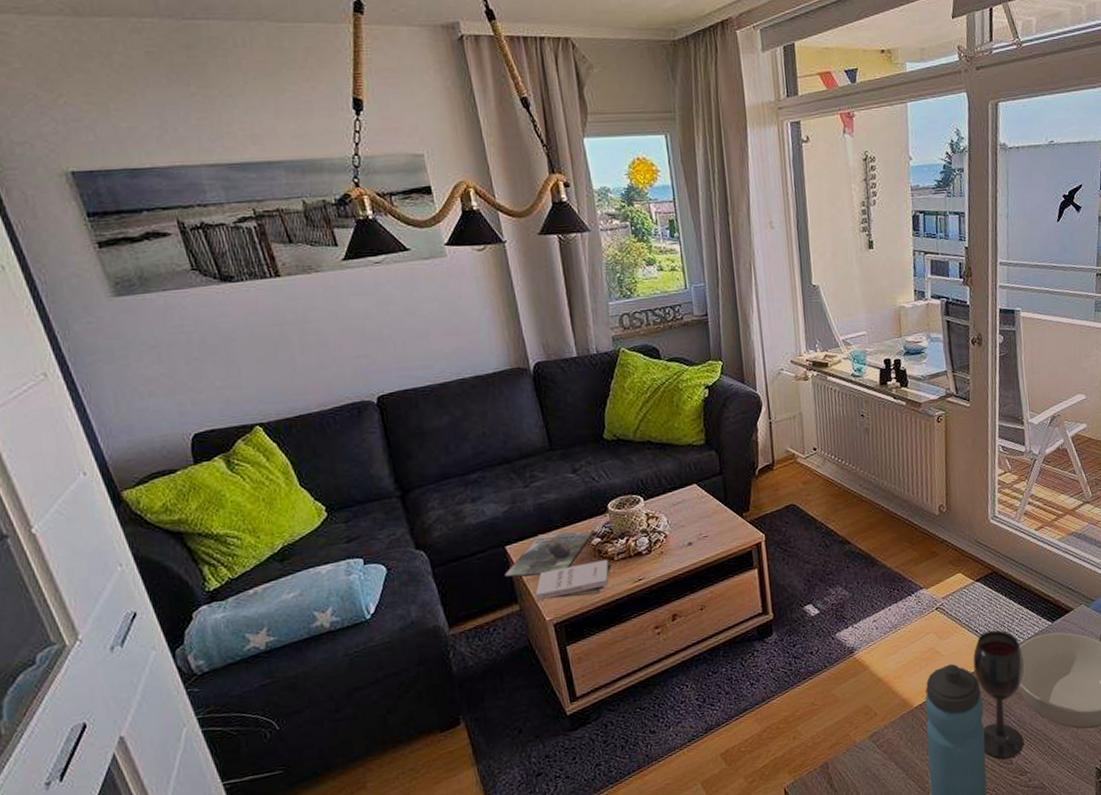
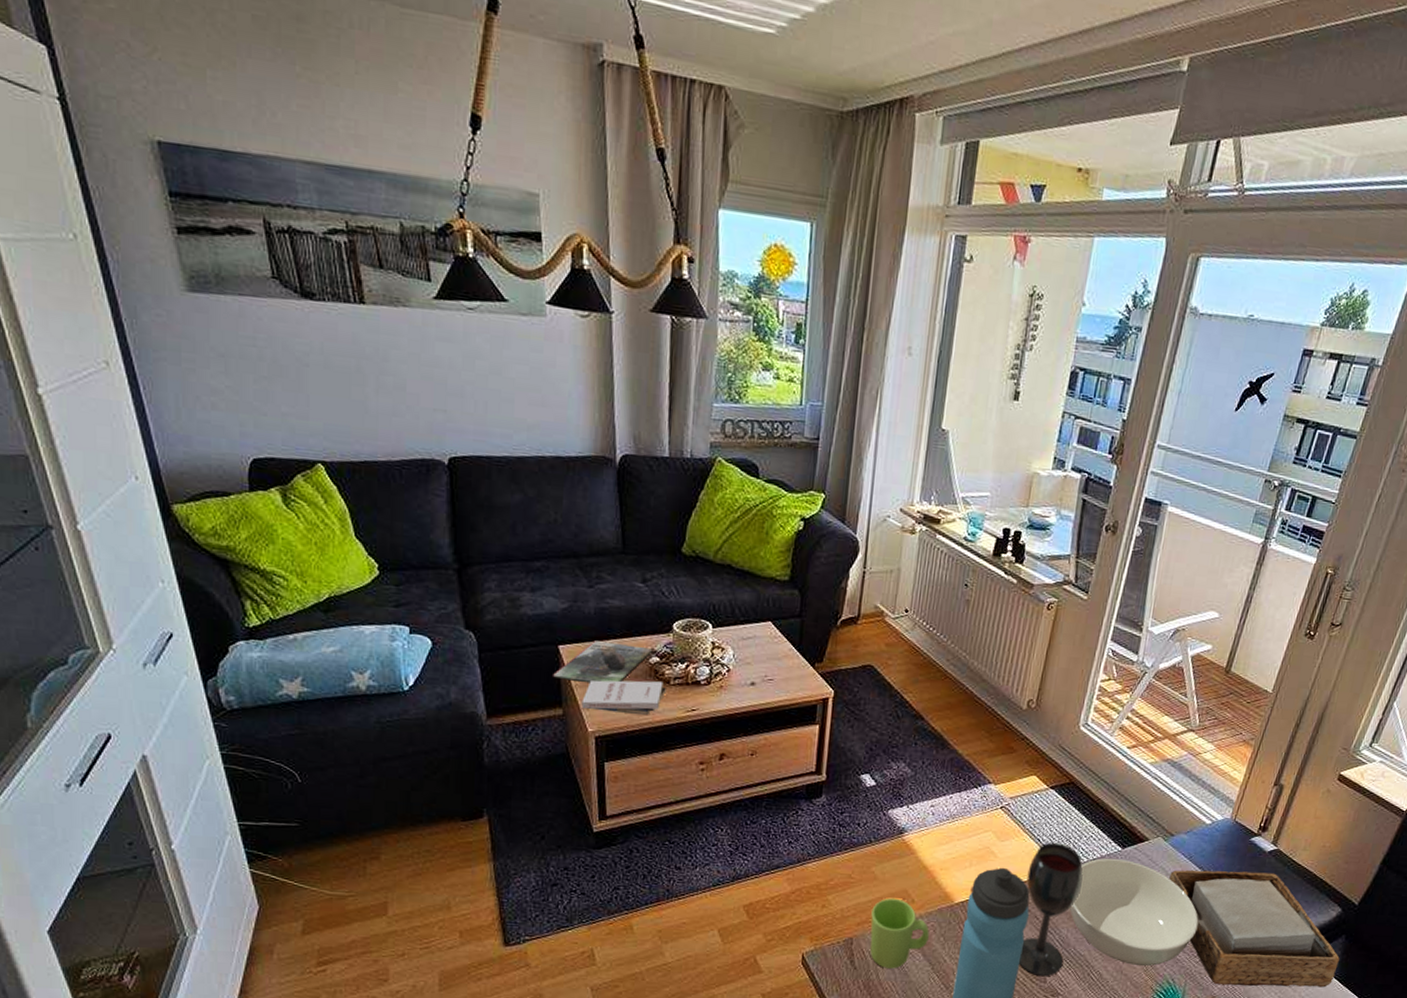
mug: none [840,714,898,785] -> present [870,898,930,969]

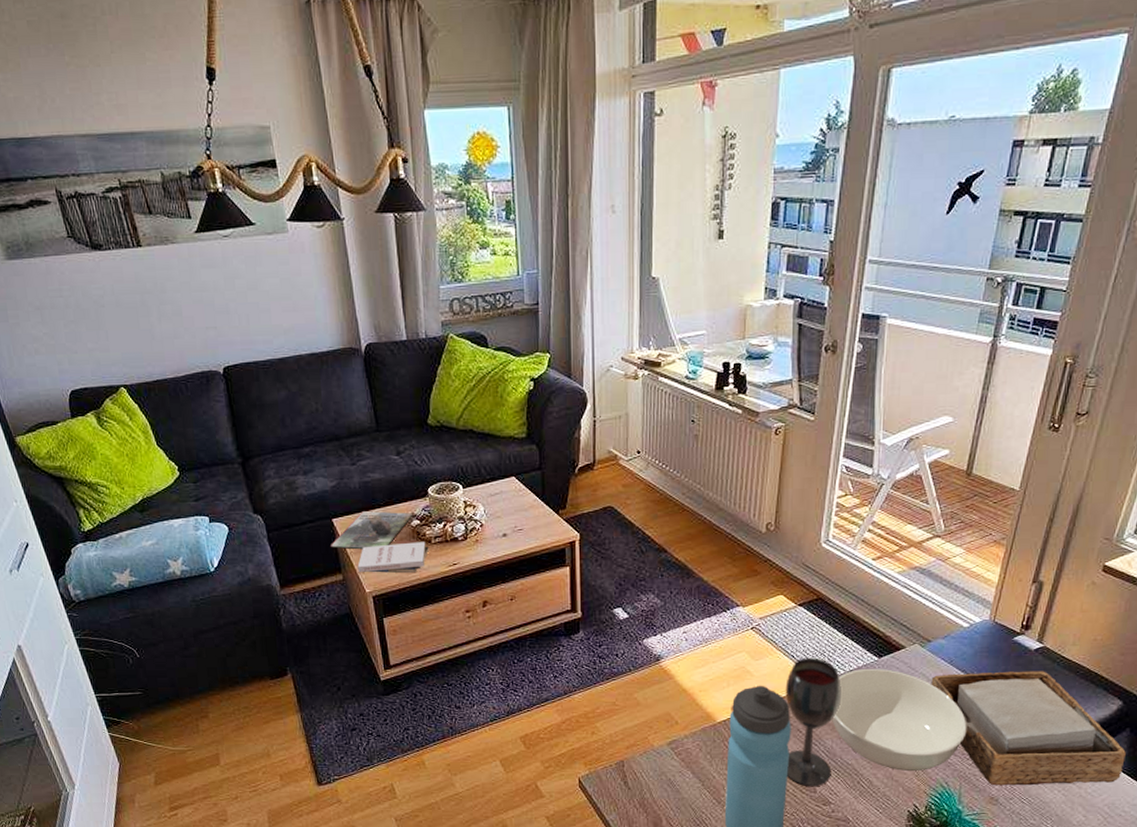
mug: present [870,898,930,969] -> none [639,721,696,787]

